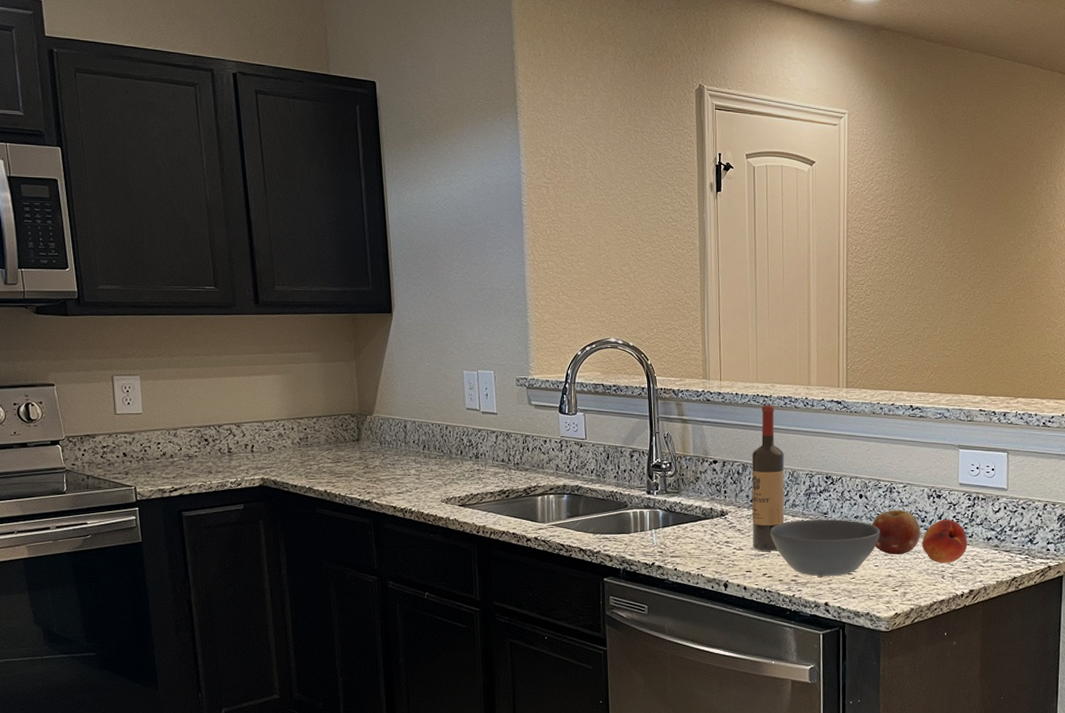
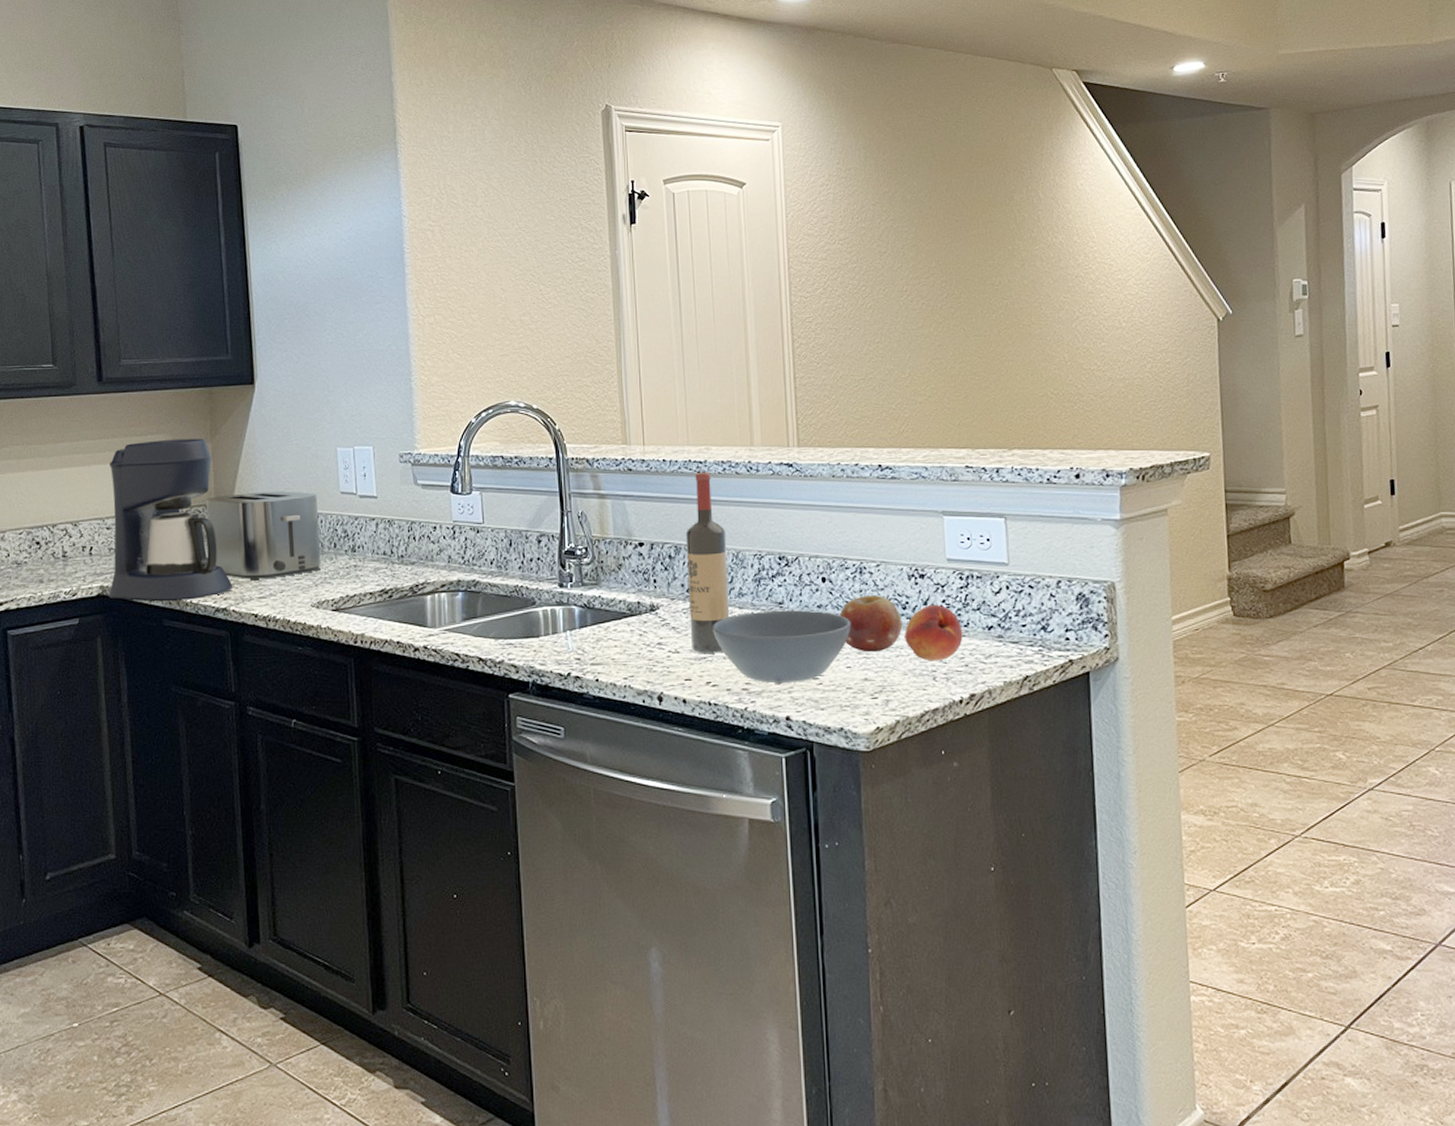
coffee maker: none [267,356,375,494] -> present [109,438,233,602]
toaster: none [351,405,450,479] -> present [205,491,322,581]

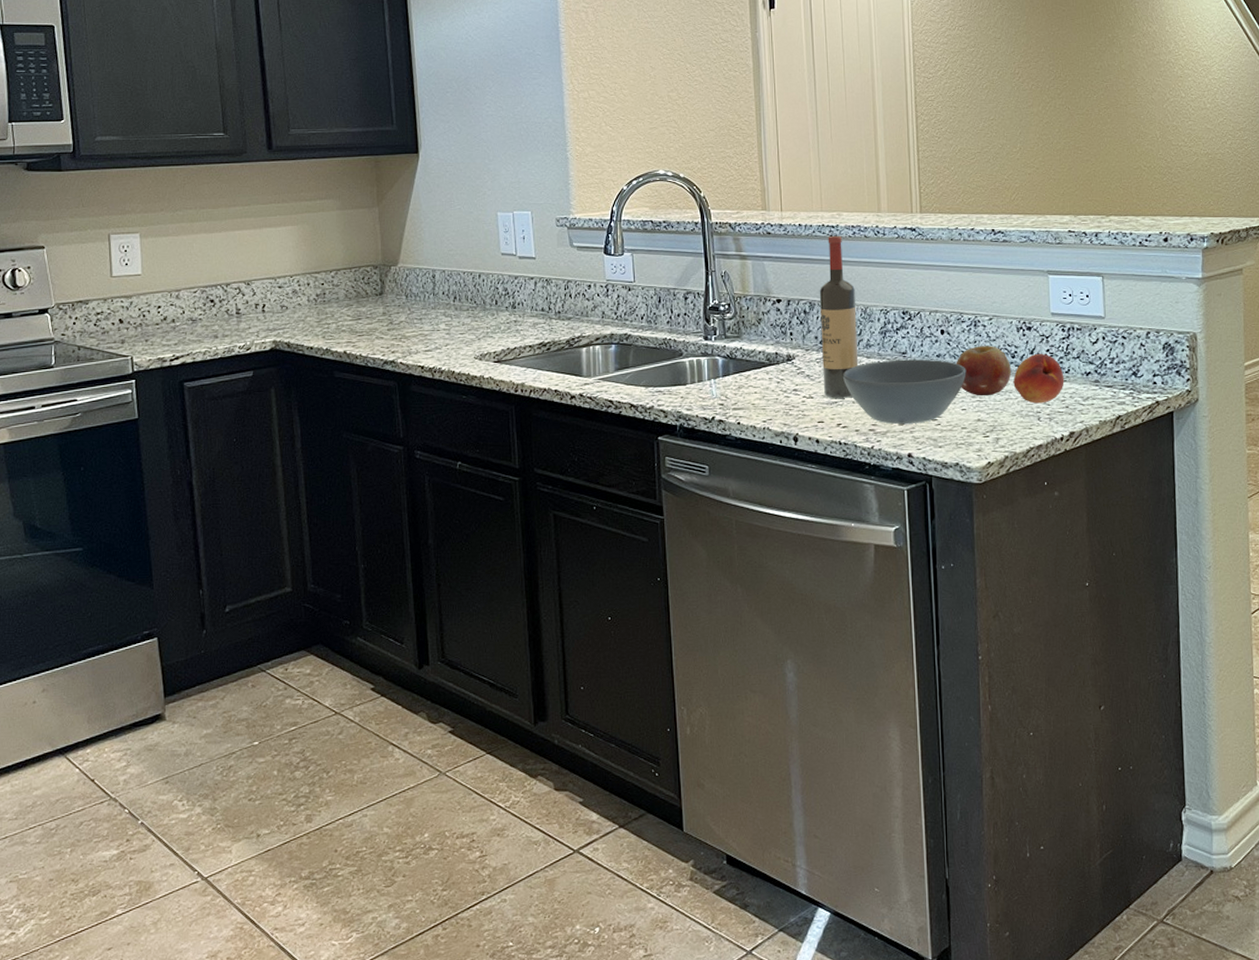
coffee maker: present [109,438,233,602] -> none [280,203,401,355]
toaster: present [205,491,322,581] -> none [373,252,484,335]

